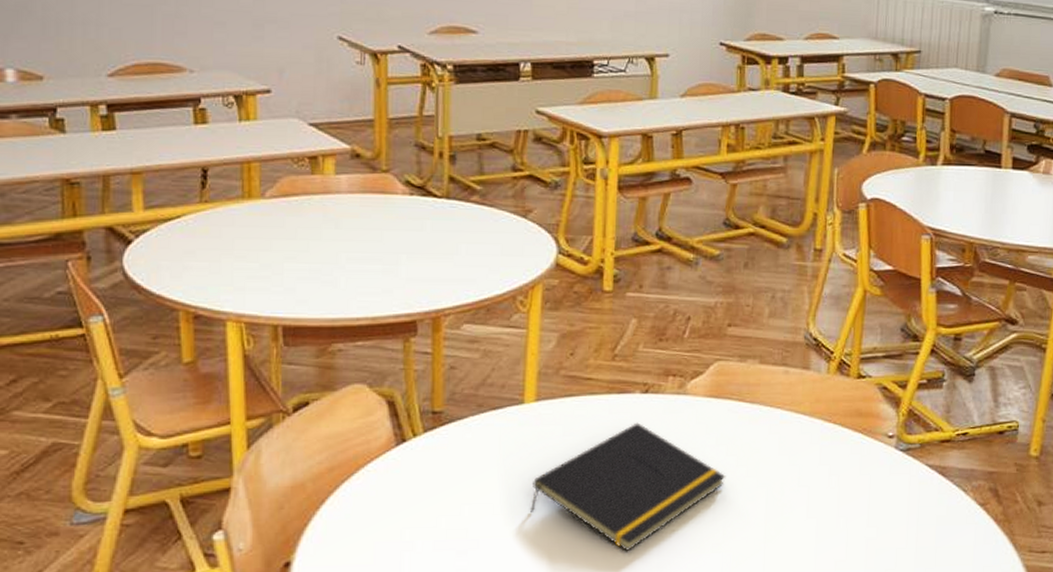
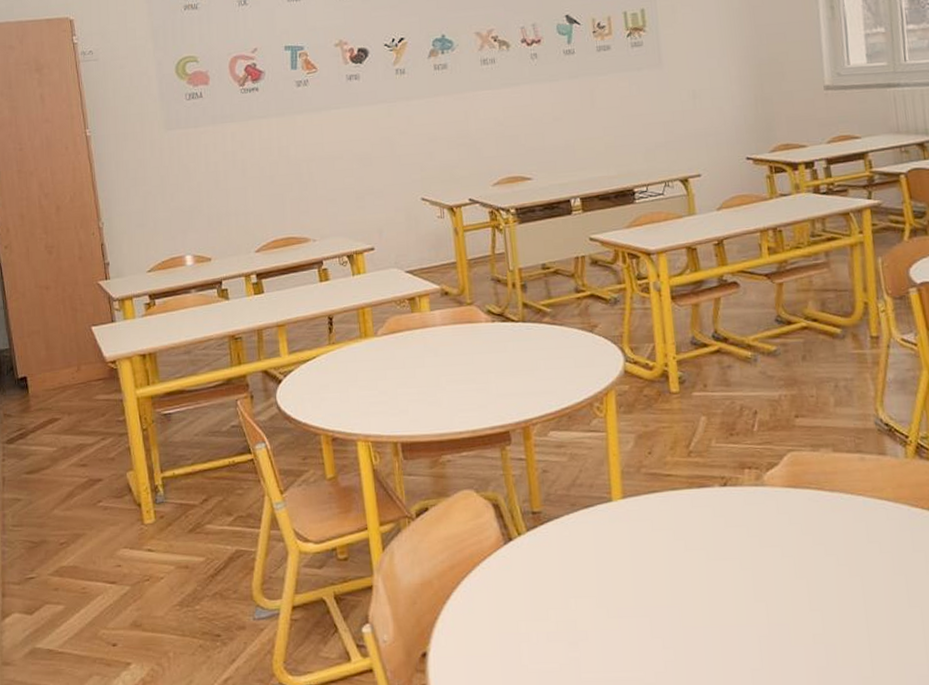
notepad: present [530,422,726,552] -> none [629,515,817,643]

